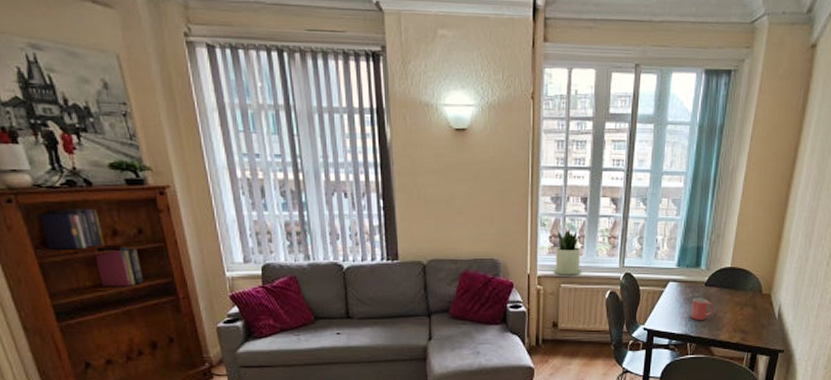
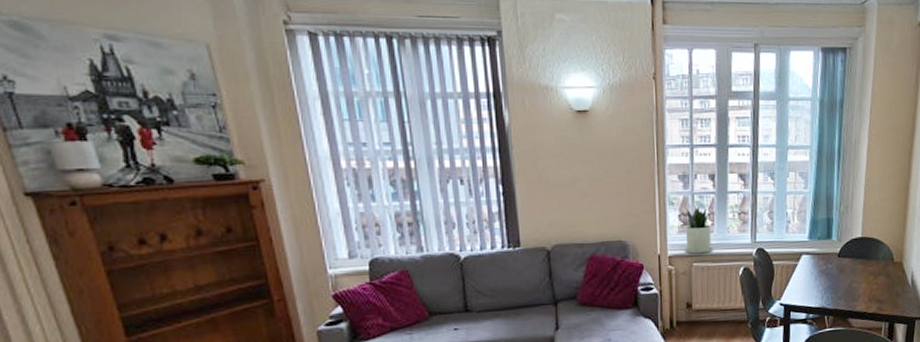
books: present [39,209,105,250] -> none [109,208,187,255]
books: present [95,246,144,286] -> none [175,246,232,292]
mug: present [690,298,714,321] -> none [825,269,848,293]

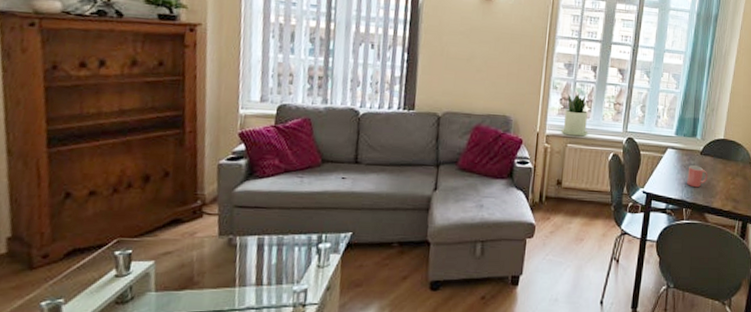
mug: none [825,269,848,293] -> present [686,165,708,188]

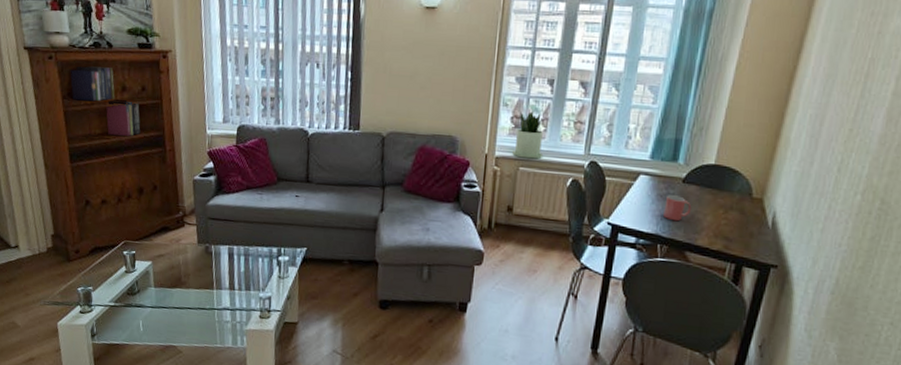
books: none [58,35,122,77] -> present [70,66,115,102]
books: none [106,75,154,116] -> present [106,99,141,136]

